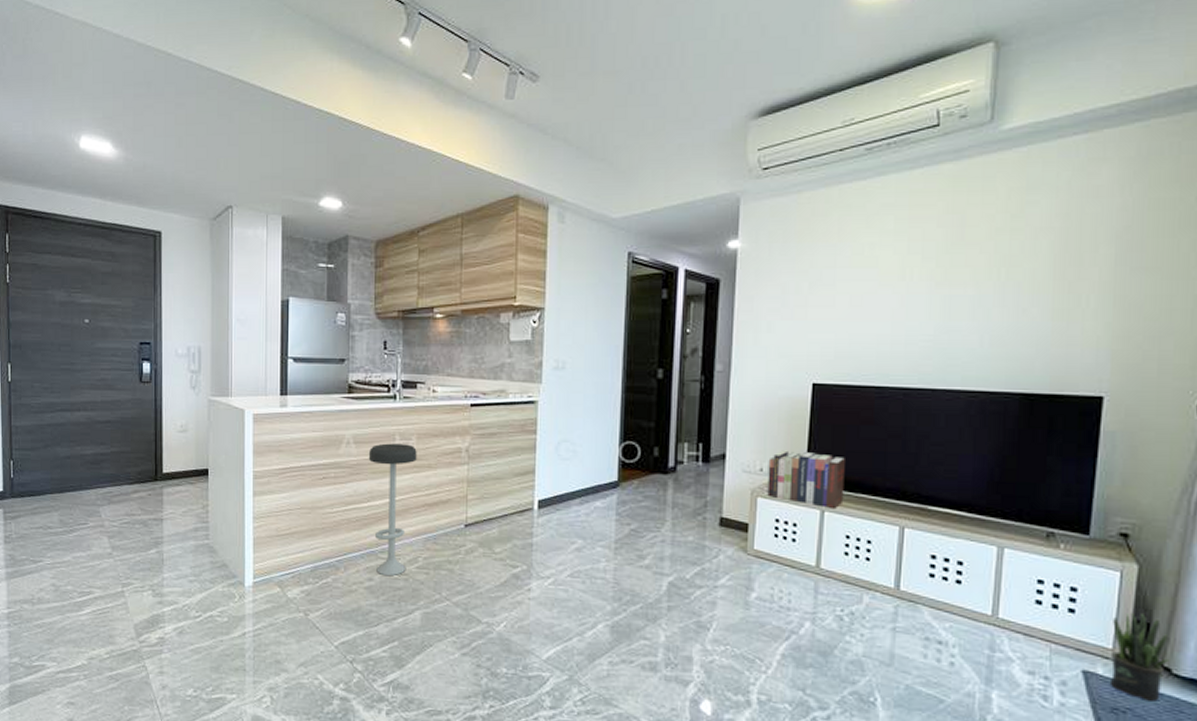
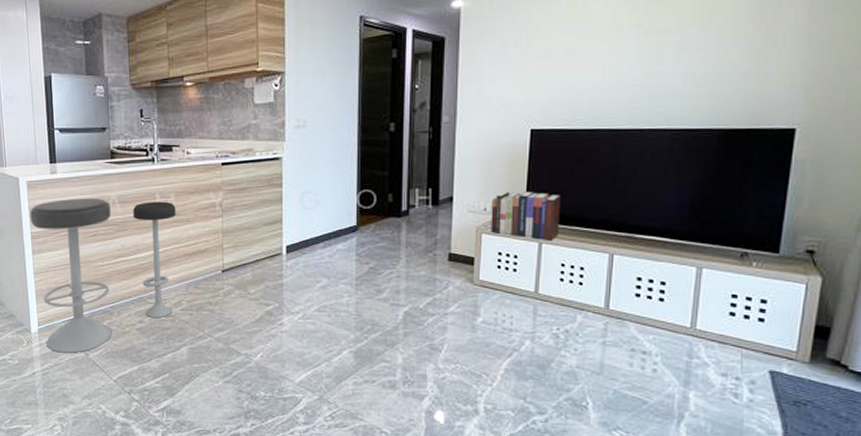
bar stool: none [254,435,344,612] -> present [30,197,112,353]
potted plant: present [1111,612,1170,701] -> none [794,318,847,394]

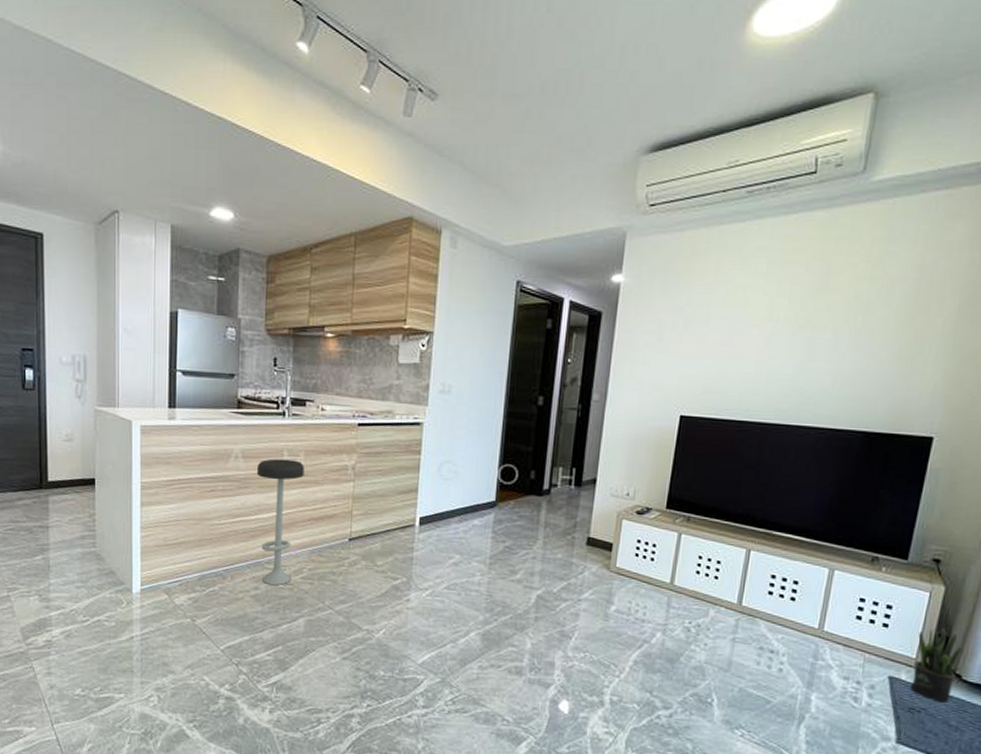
bar stool: present [30,197,112,353] -> none [142,448,232,618]
books: present [491,191,560,242] -> none [631,477,704,533]
potted plant: none [794,318,847,394] -> present [911,627,963,703]

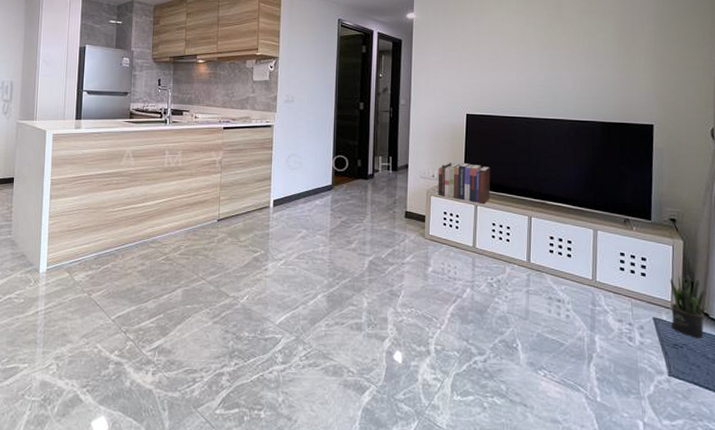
bar stool: present [257,458,304,586] -> none [144,157,182,262]
books: none [631,477,704,533] -> present [438,162,490,205]

